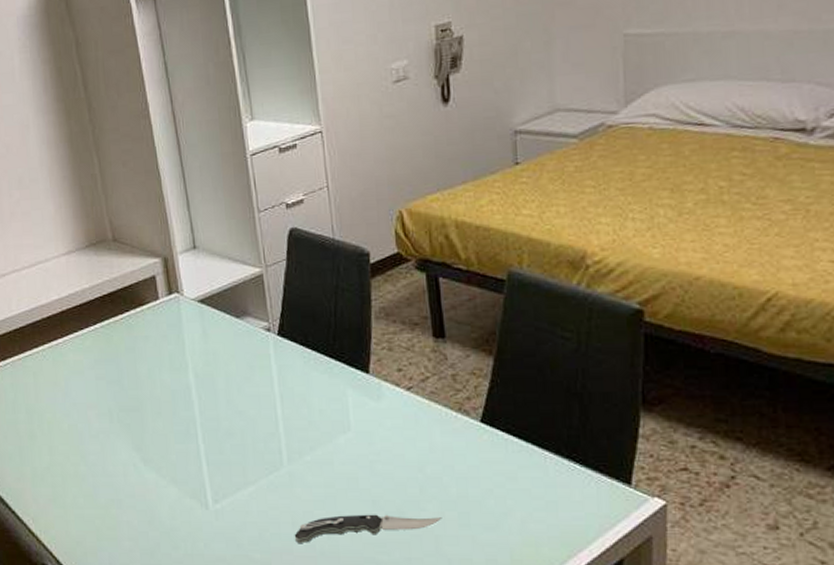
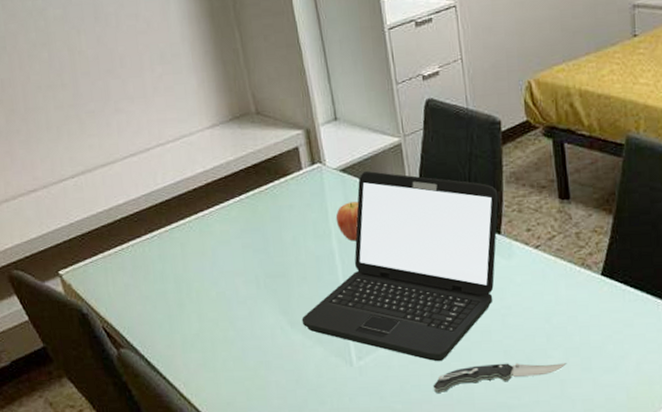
laptop: none [155,302,367,509] -> present [301,170,499,362]
fruit: none [193,334,217,376] -> present [335,202,359,242]

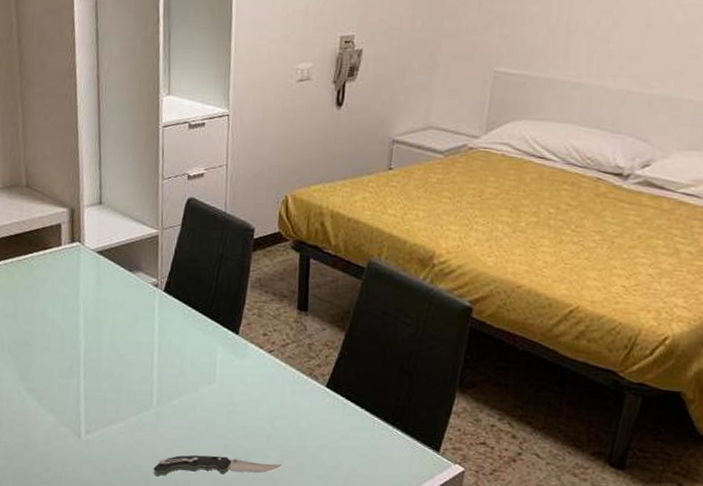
laptop: present [301,170,499,362] -> none [39,256,242,446]
fruit: present [335,202,359,242] -> none [85,283,109,321]

